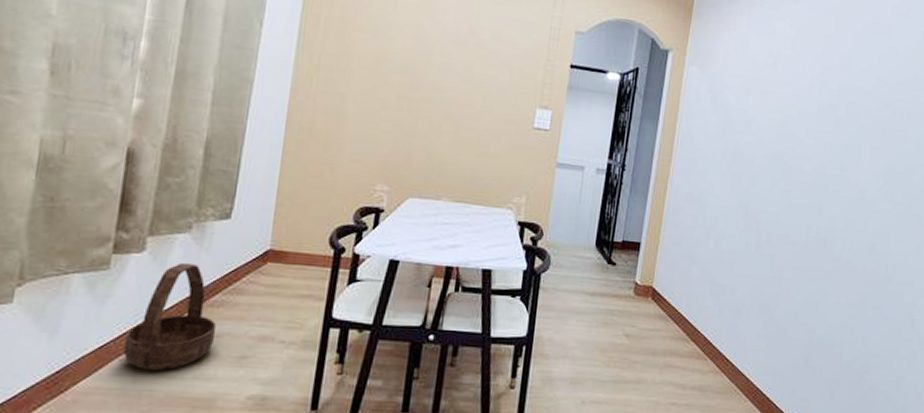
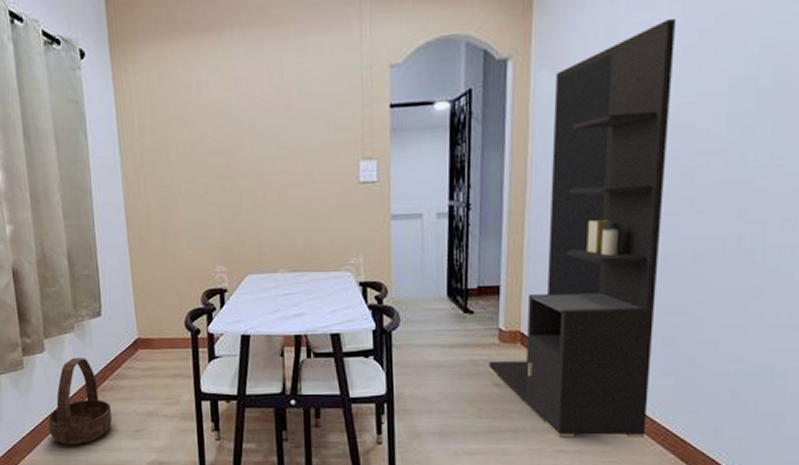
storage cabinet: none [622,49,789,394] -> present [489,17,677,437]

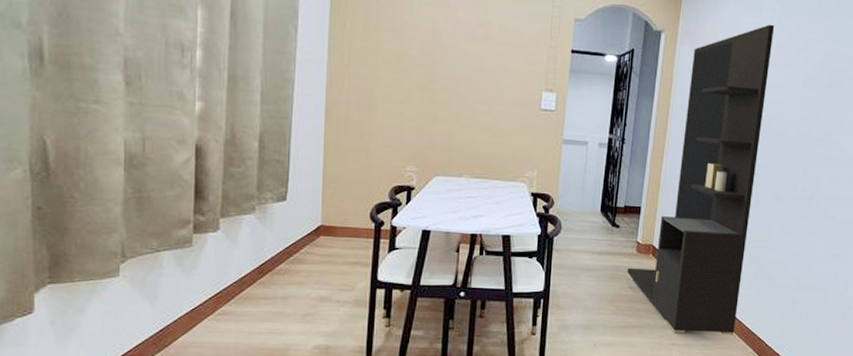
basket: present [47,357,112,446] -> none [211,238,284,328]

